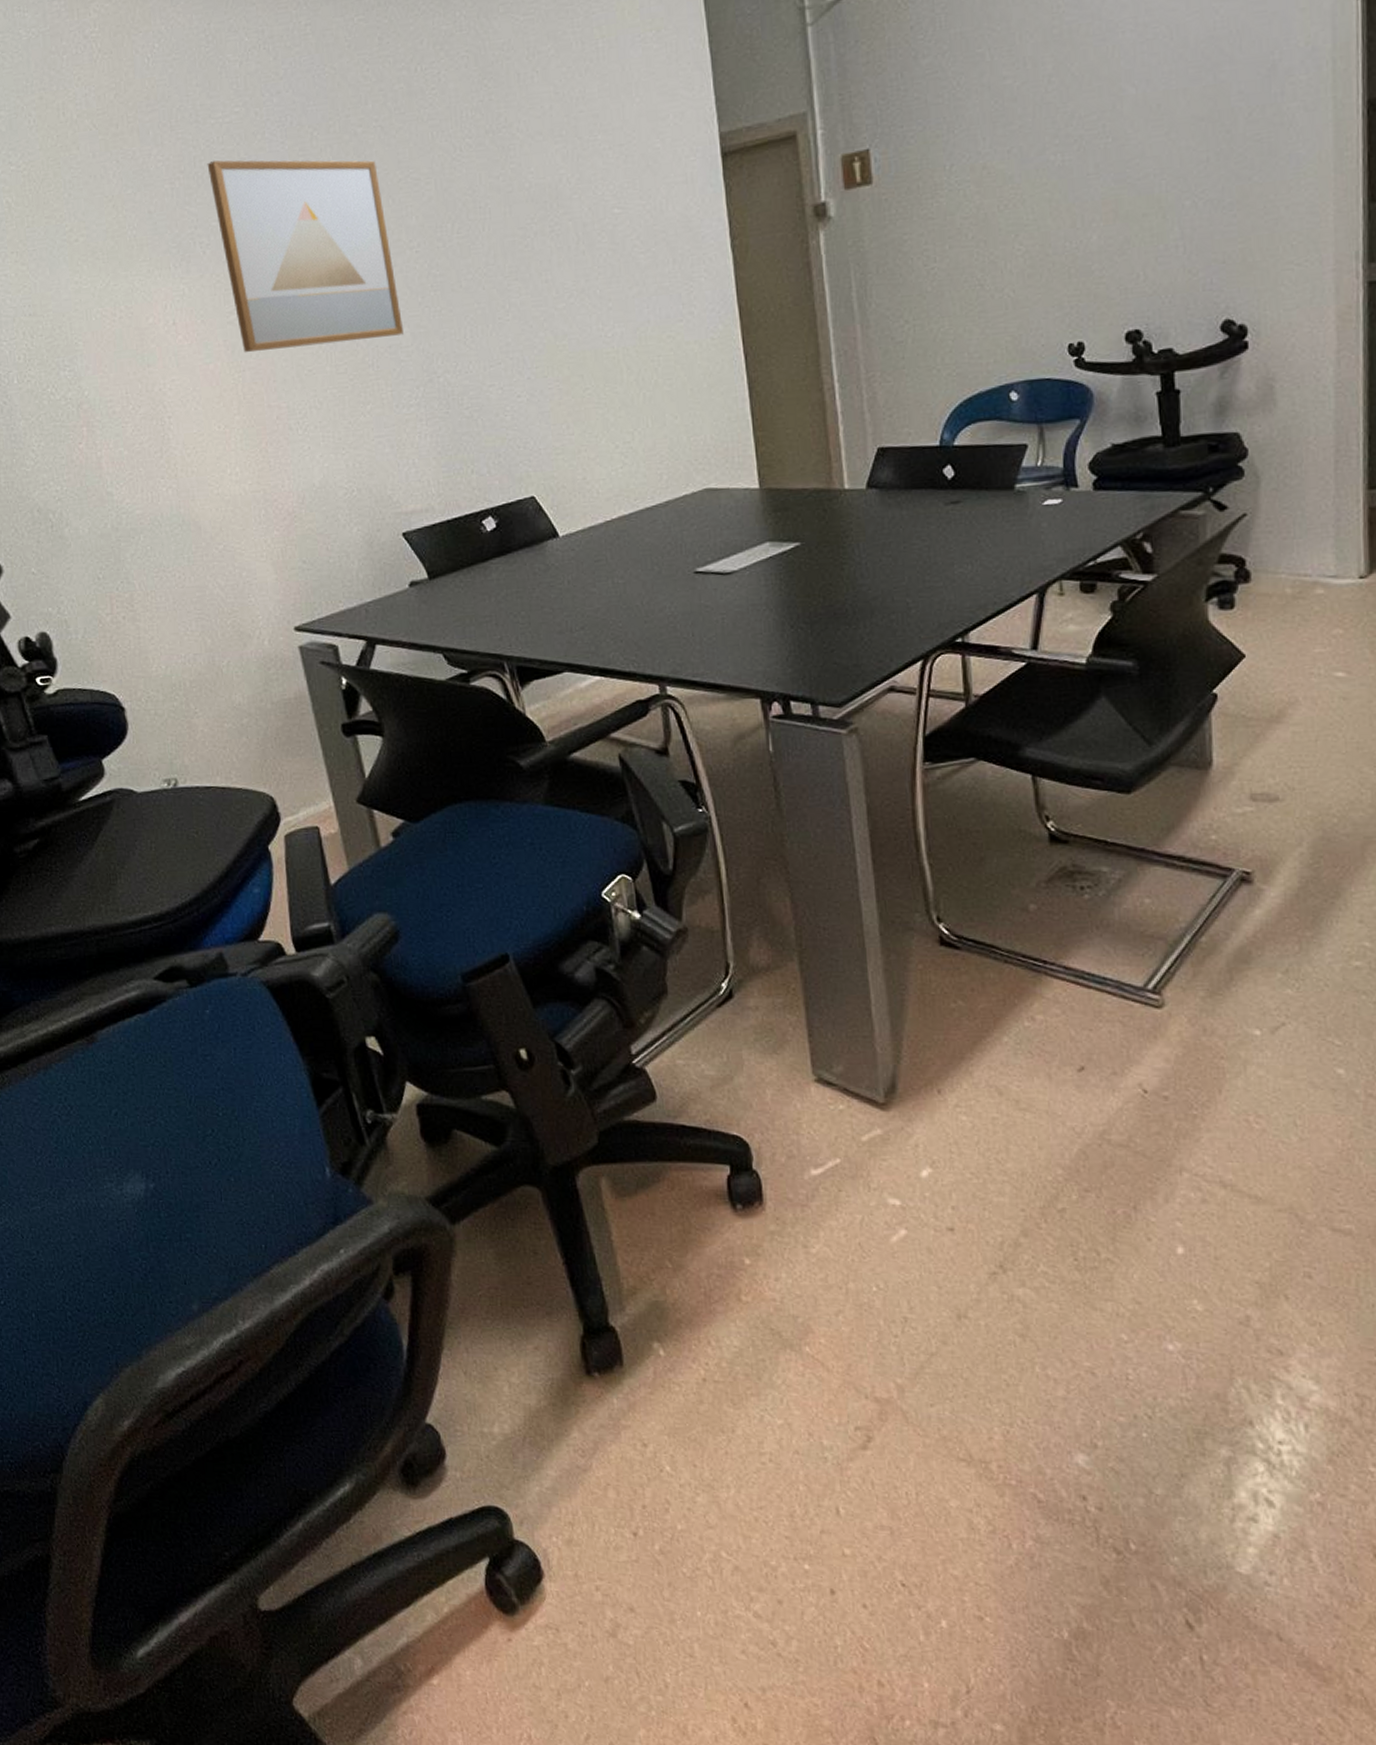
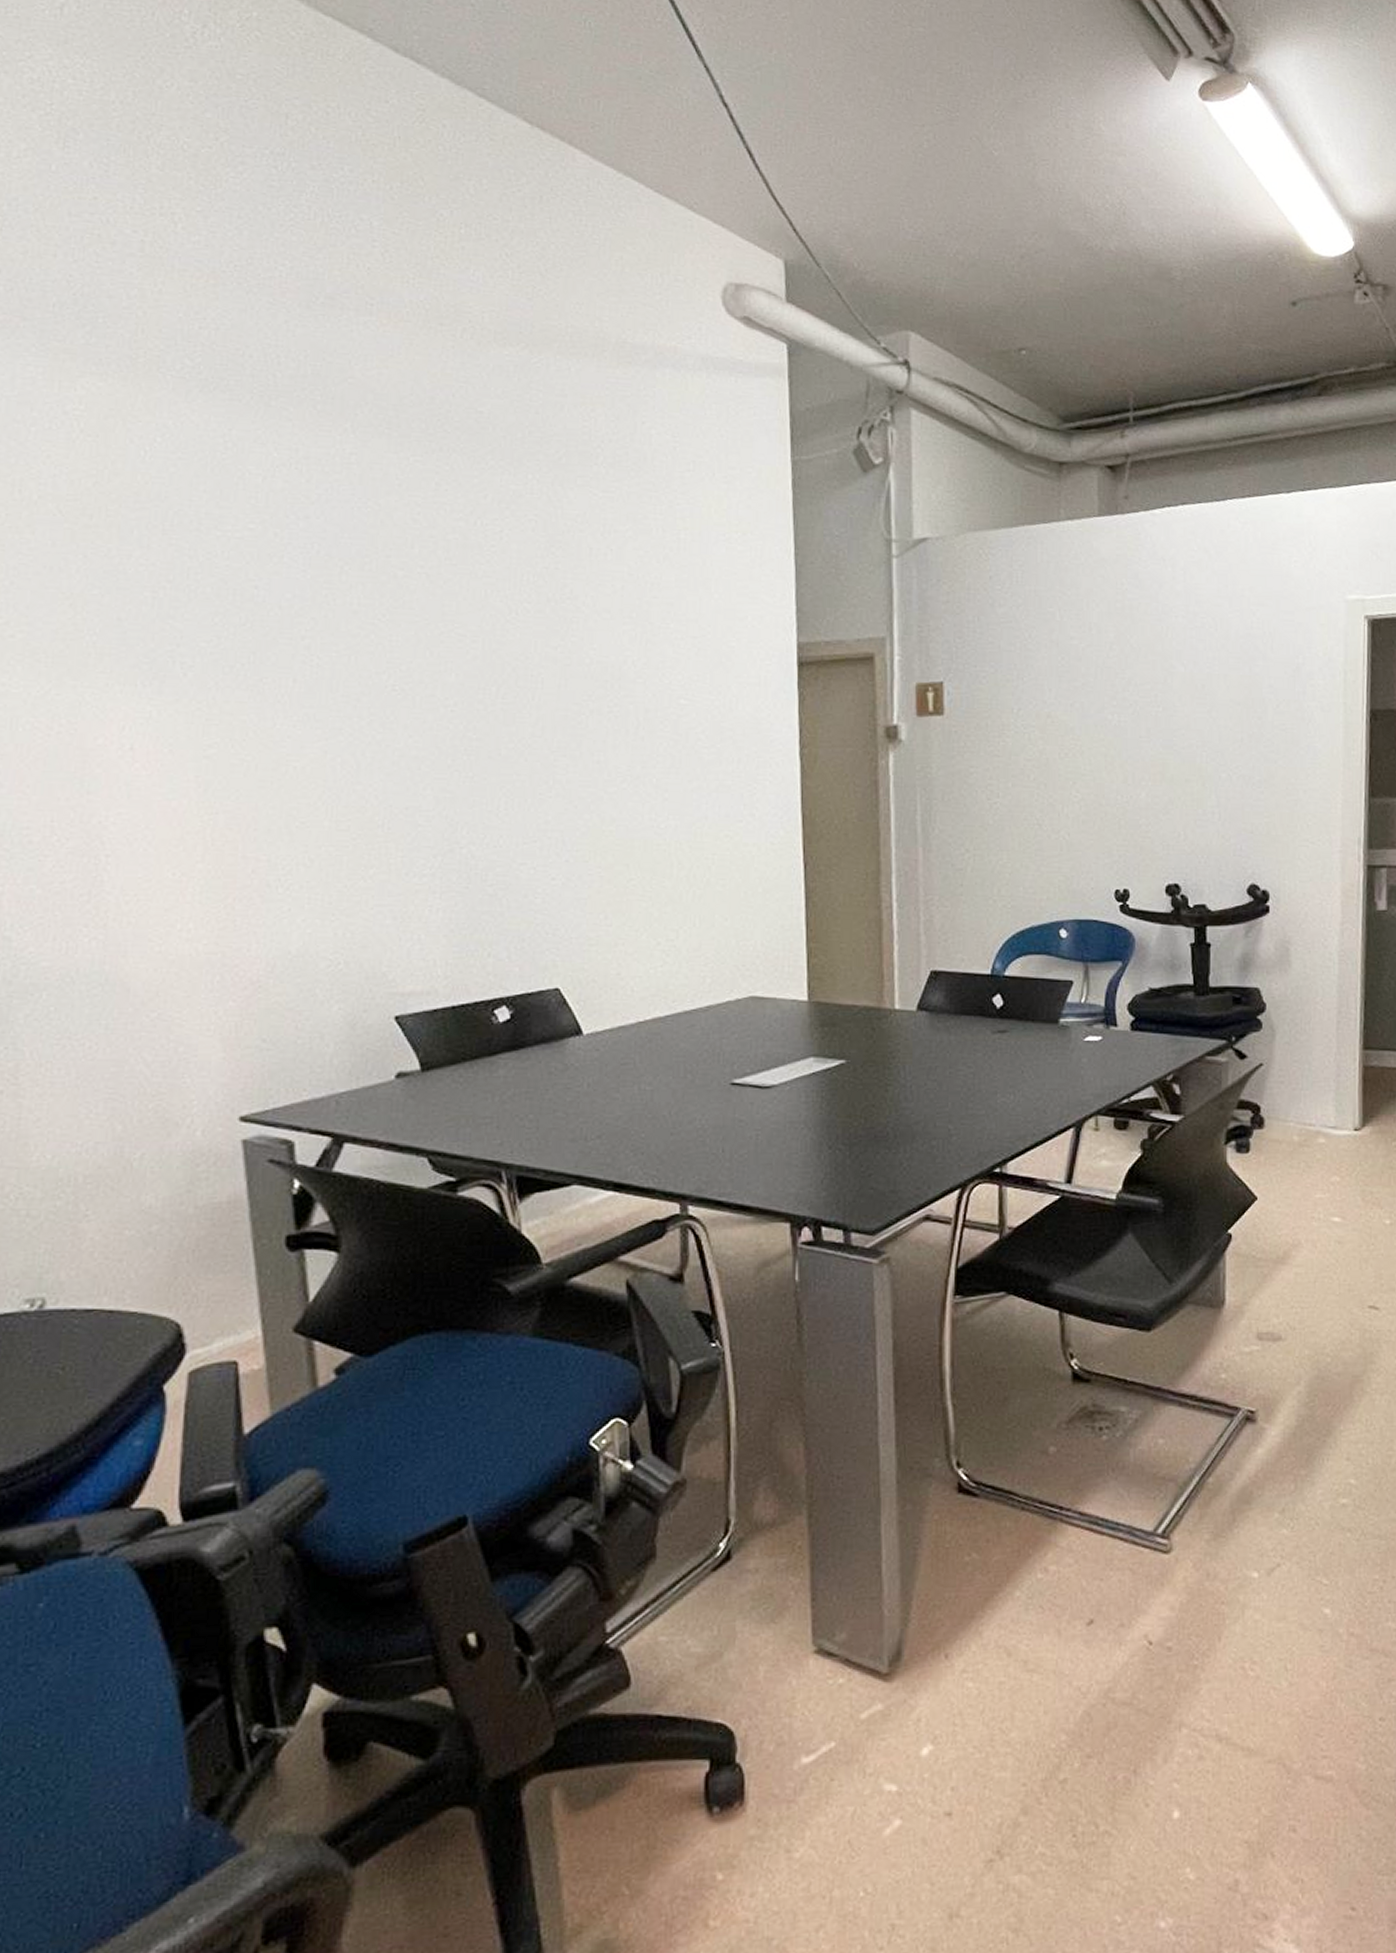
wall art: present [207,160,403,353] -> none [204,576,425,797]

